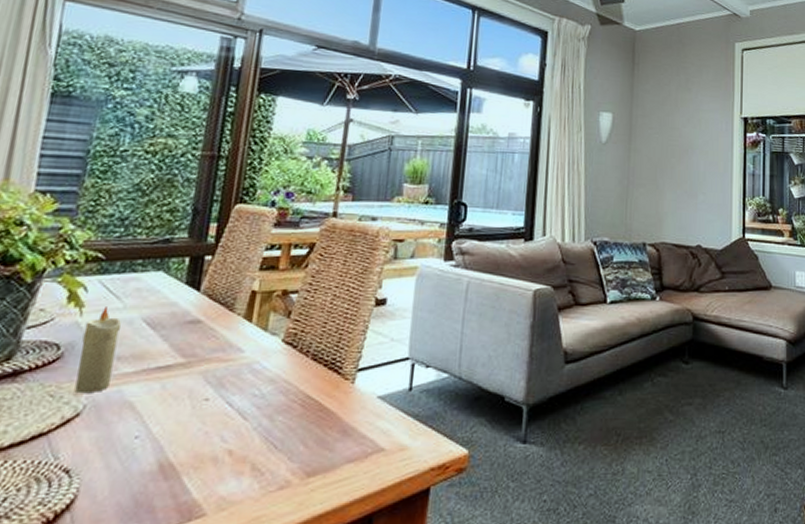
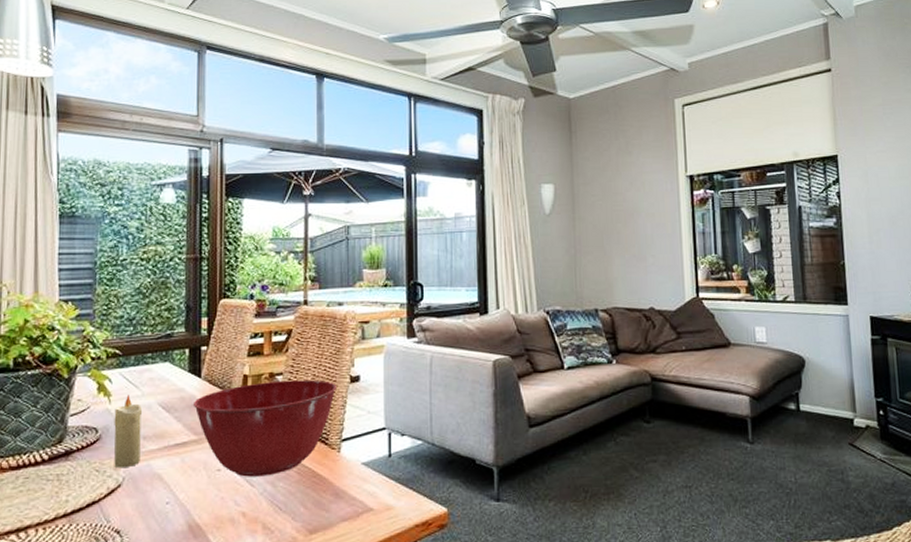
mixing bowl: none [185,299,359,409] -> present [192,379,337,477]

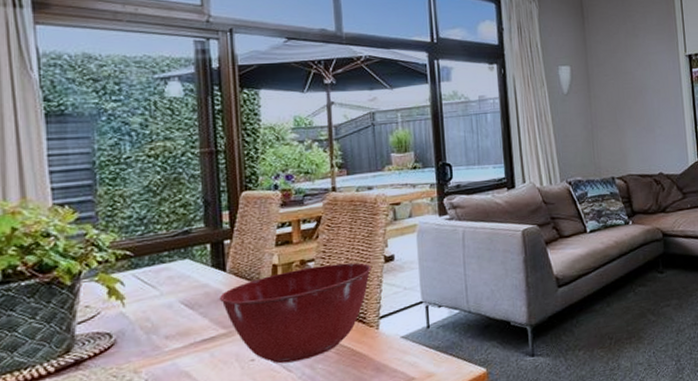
candle: present [114,395,143,469] -> none [130,296,164,372]

